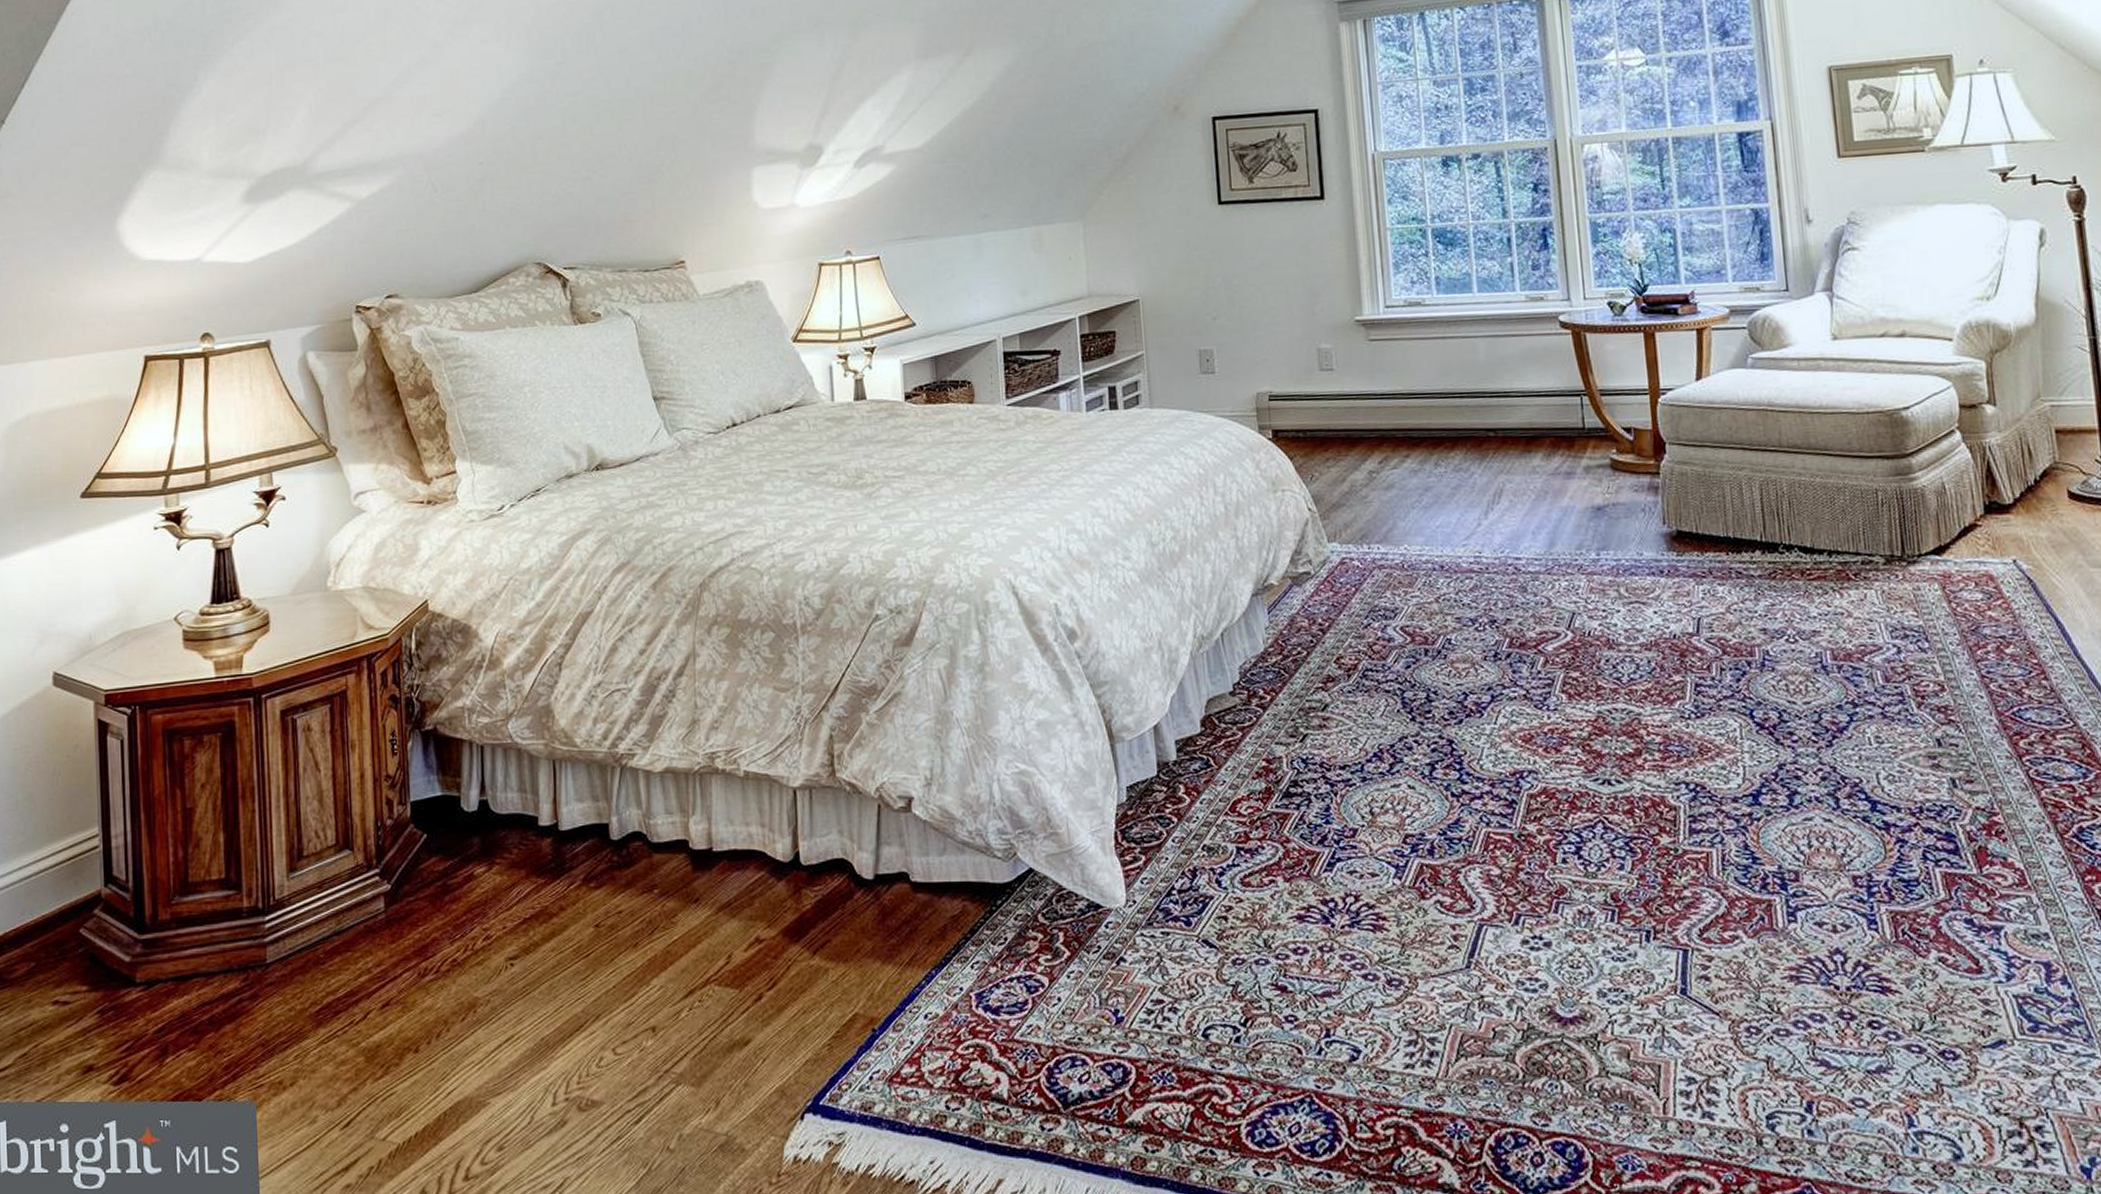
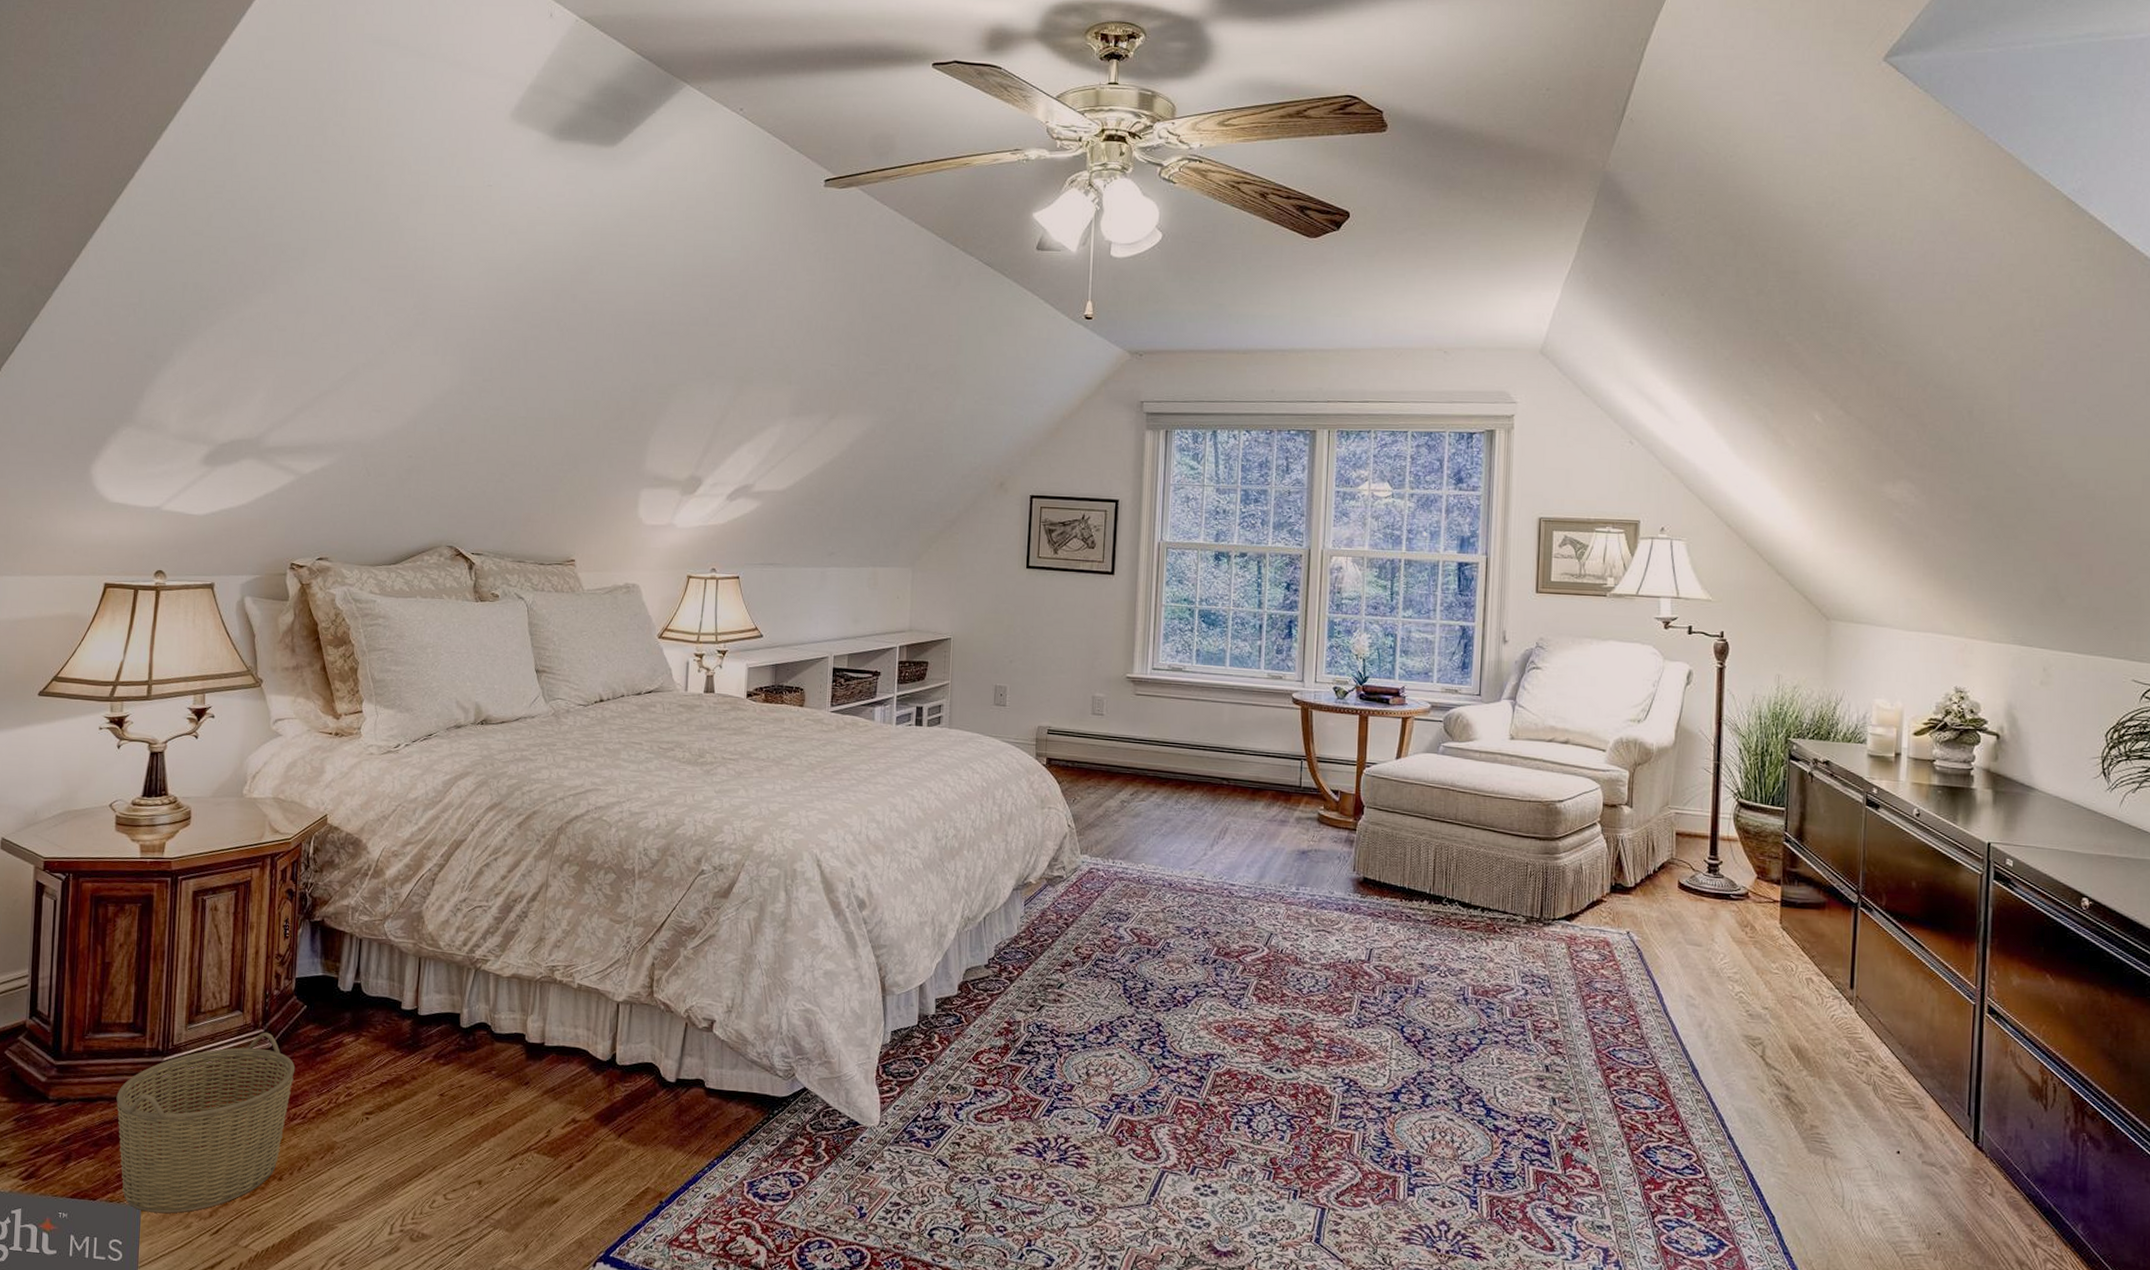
basket: none [214,872,421,1109] -> present [116,1032,296,1214]

